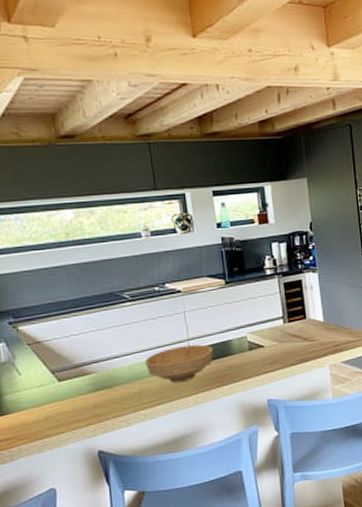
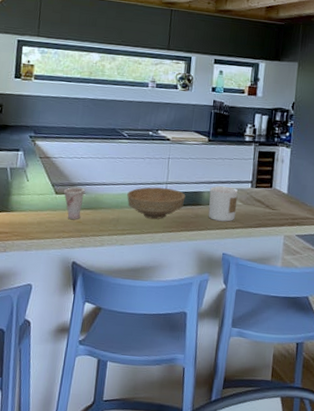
cup: none [67,367,96,406] -> present [63,187,85,220]
candle: none [238,328,273,368] -> present [208,186,239,222]

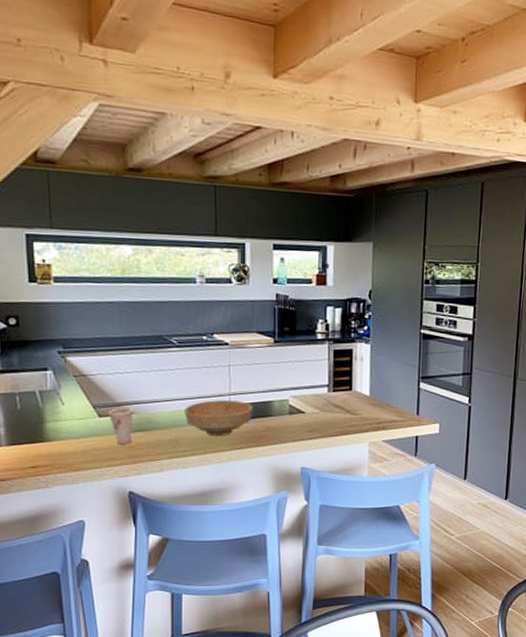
candle: present [208,186,239,222] -> none [280,392,314,432]

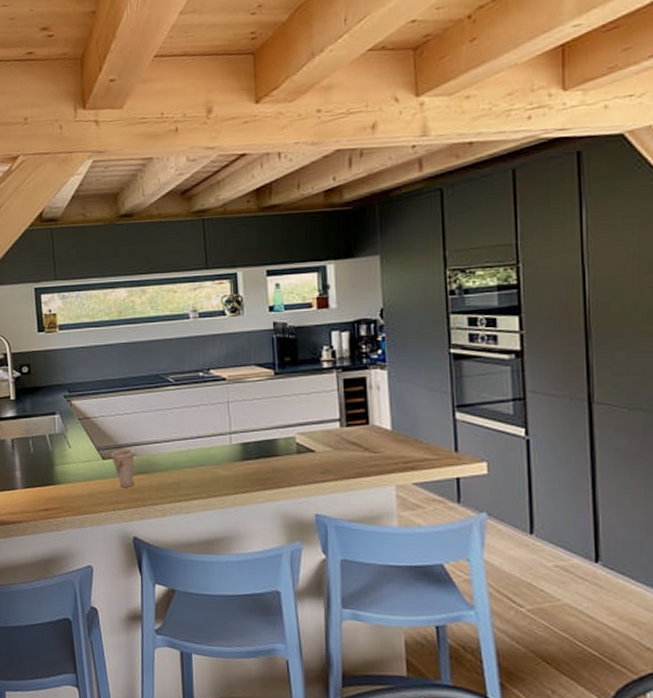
bowl: present [183,400,253,437] -> none [183,440,256,479]

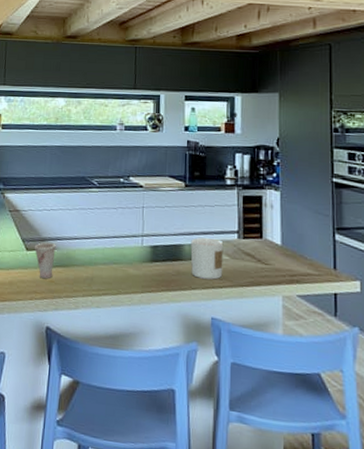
candle: none [286,429,325,474] -> present [190,237,224,280]

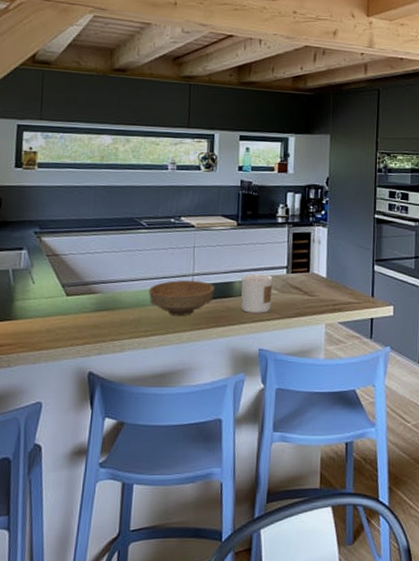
cup: present [34,242,56,279] -> none [75,286,100,324]
bowl: none [100,240,164,278] -> present [148,280,215,317]

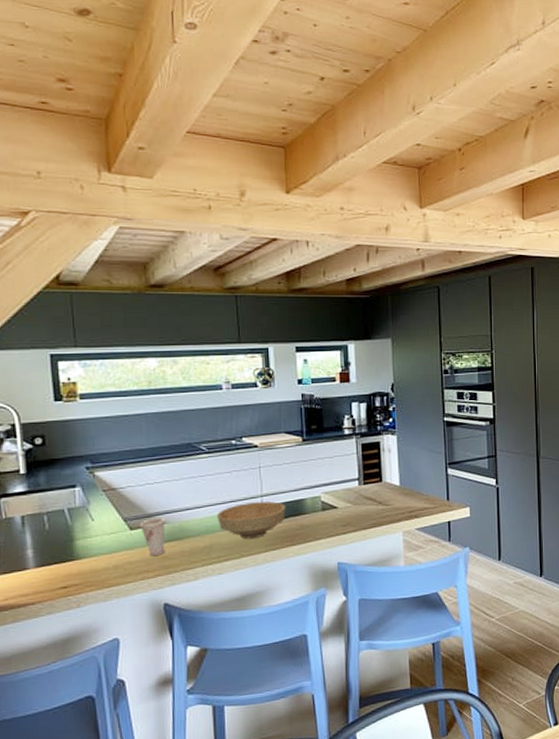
cup: none [75,286,100,324] -> present [139,517,166,556]
candle: present [241,274,273,313] -> none [312,488,346,528]

